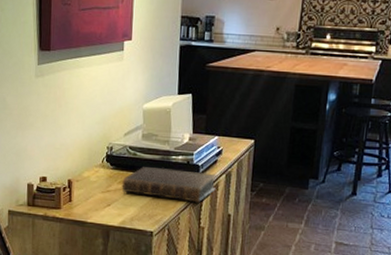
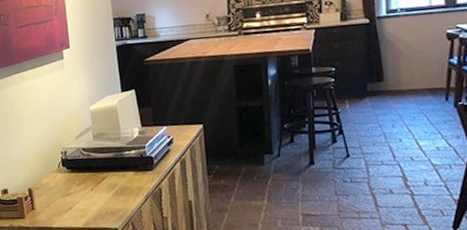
book: present [121,167,217,203] -> none [80,163,173,194]

